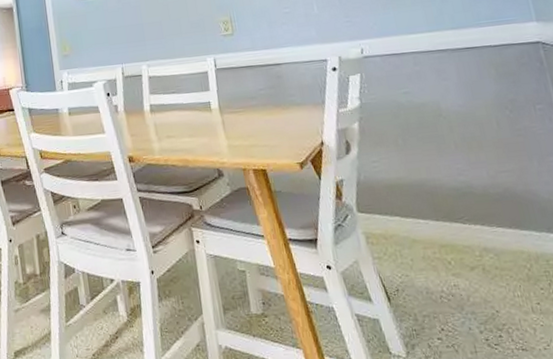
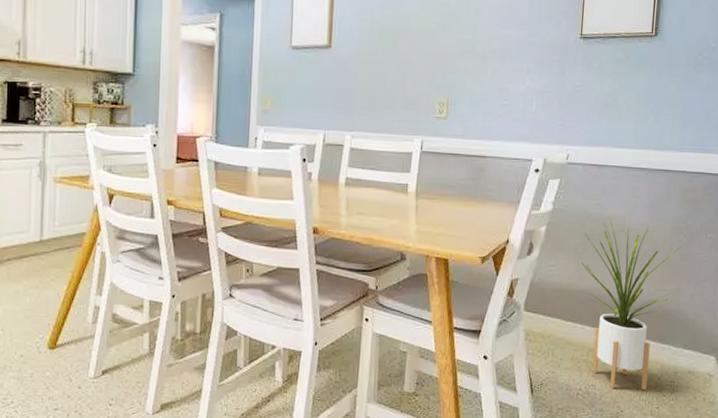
house plant: none [399,106,522,288] -> present [579,222,682,391]

